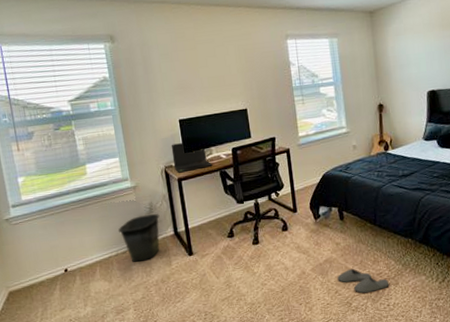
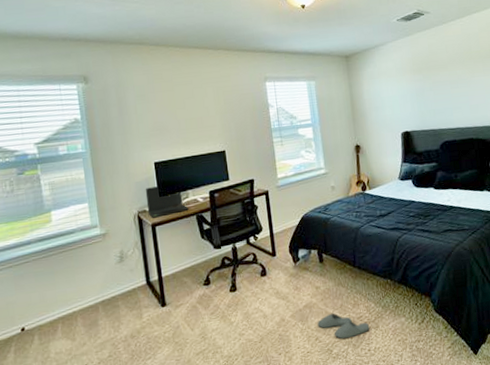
waste bin: present [118,214,160,263] -> none [84,263,131,318]

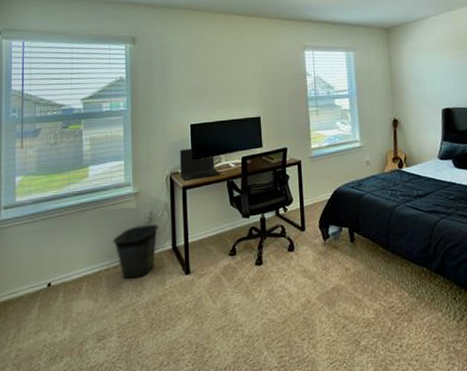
waste bin: none [84,263,131,318] -> present [112,225,159,280]
slippers: present [317,313,370,339] -> none [345,299,402,330]

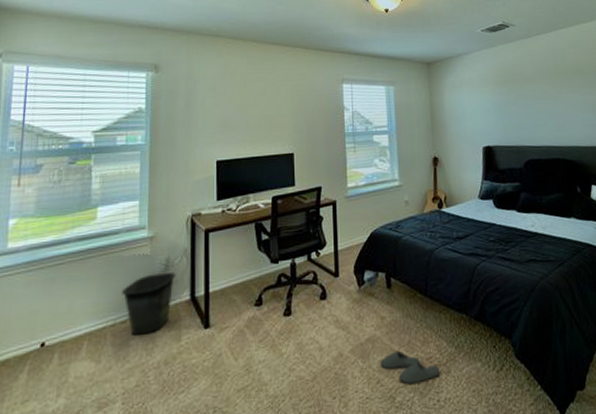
laptop: present [179,149,220,181] -> none [202,187,248,223]
slippers: none [345,299,402,330] -> present [380,350,440,385]

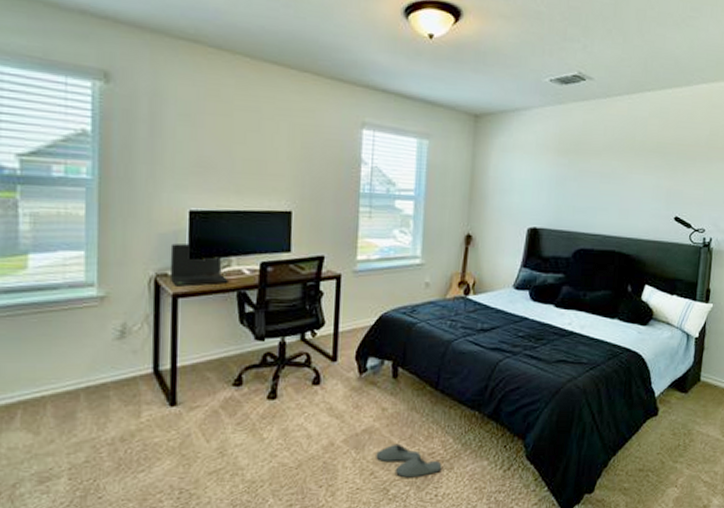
waste bin: present [121,272,176,337] -> none [63,340,135,409]
laptop: none [202,187,248,223] -> present [169,243,228,287]

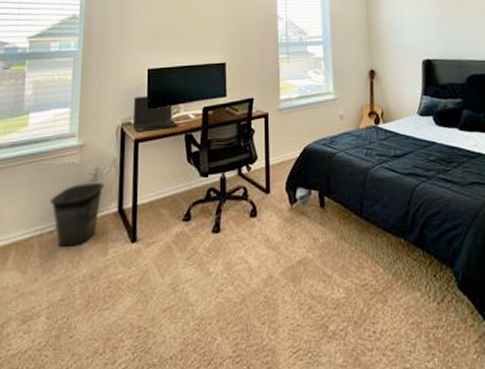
waste bin: none [63,340,135,409] -> present [49,183,105,248]
slippers: present [376,443,442,478] -> none [312,275,376,313]

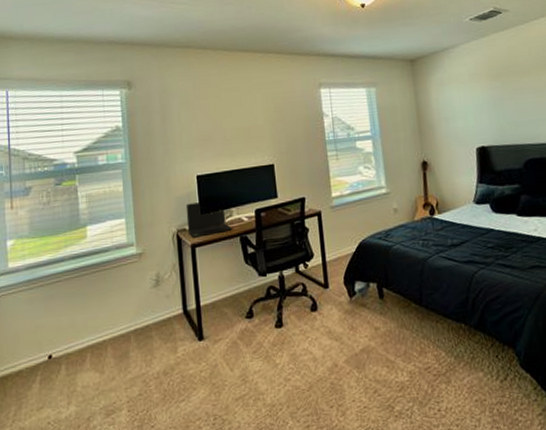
waste bin: present [49,183,105,248] -> none [116,287,167,349]

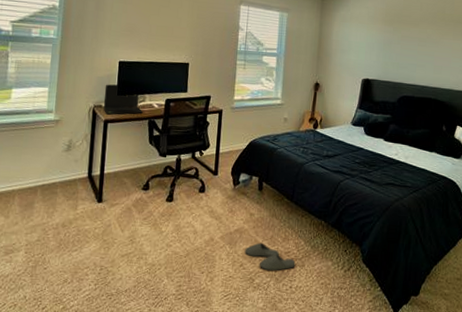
slippers: none [376,360,440,394] -> present [245,242,296,271]

